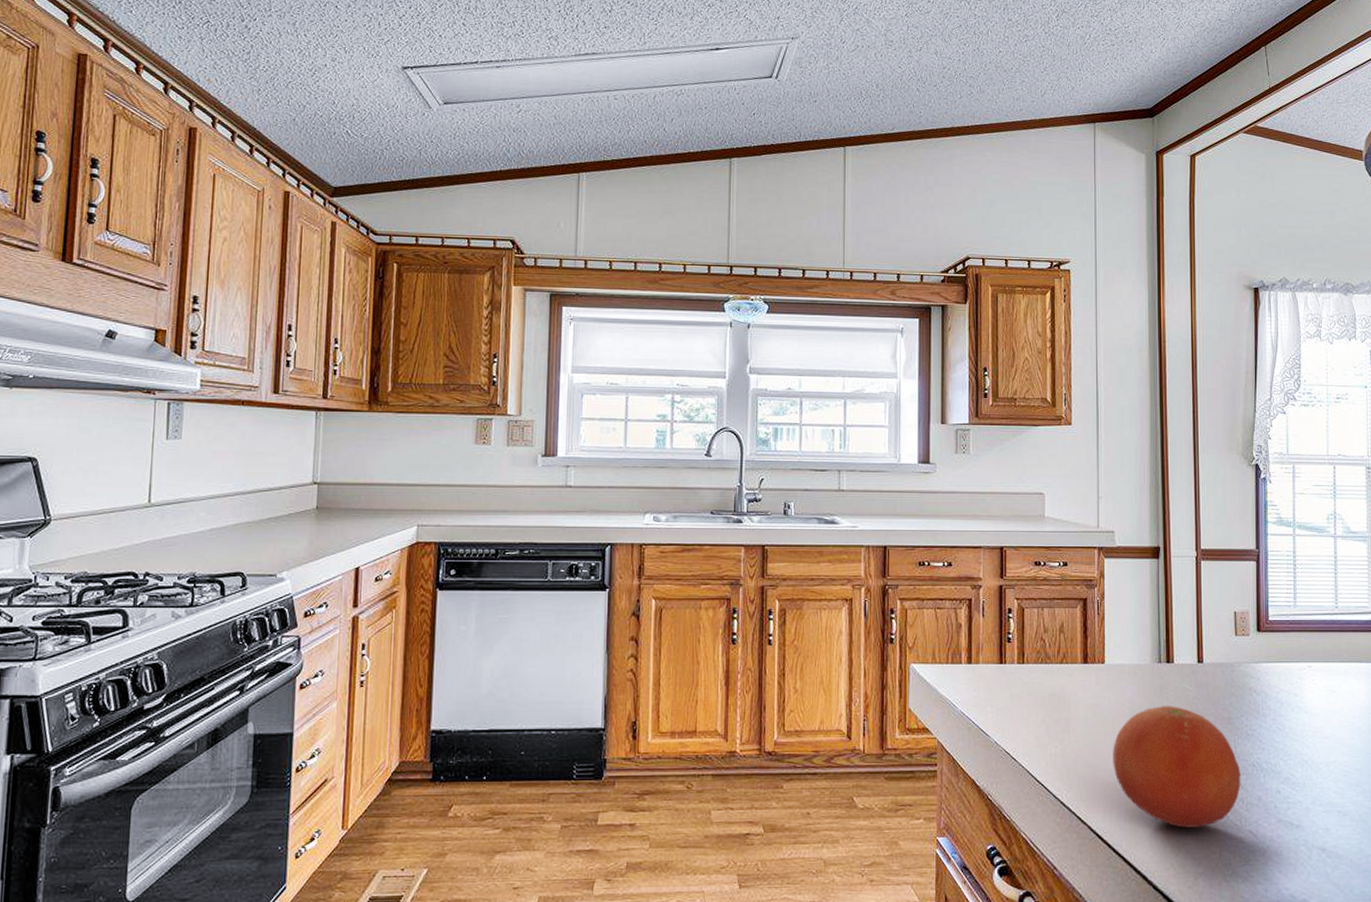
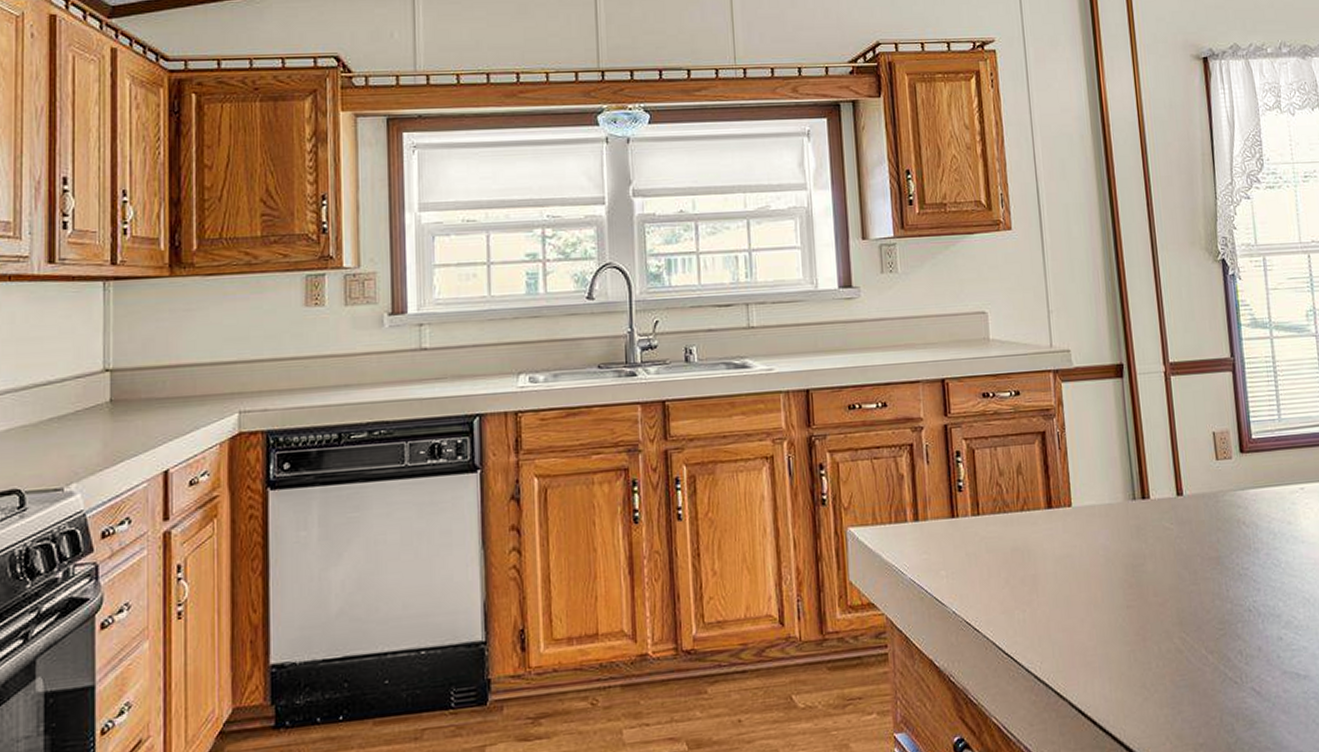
fruit: present [1113,706,1241,828] -> none [1089,549,1238,693]

